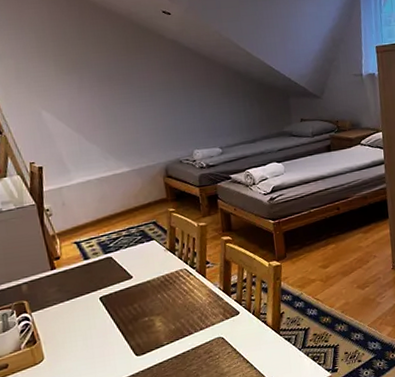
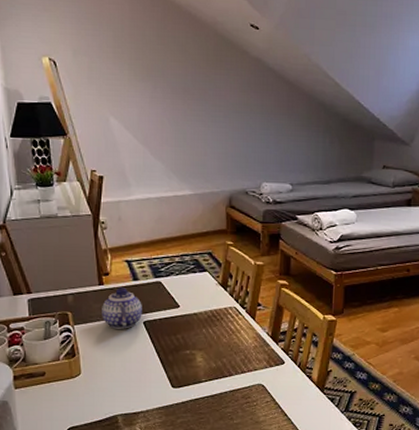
teapot: none [57,268,97,310] -> present [102,287,142,329]

